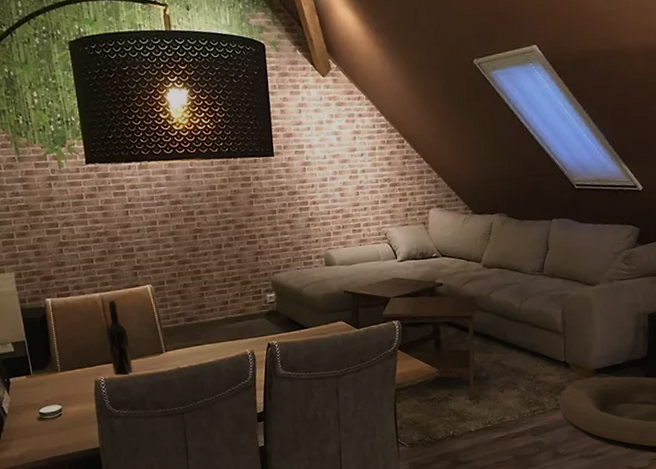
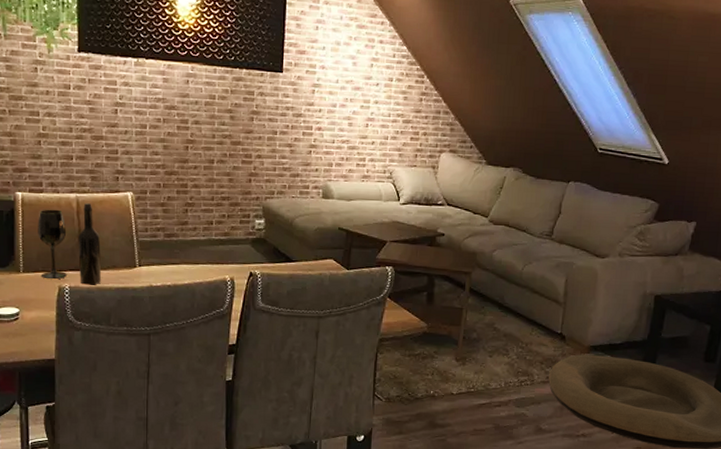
wine glass: none [68,309,101,375] -> present [38,209,67,280]

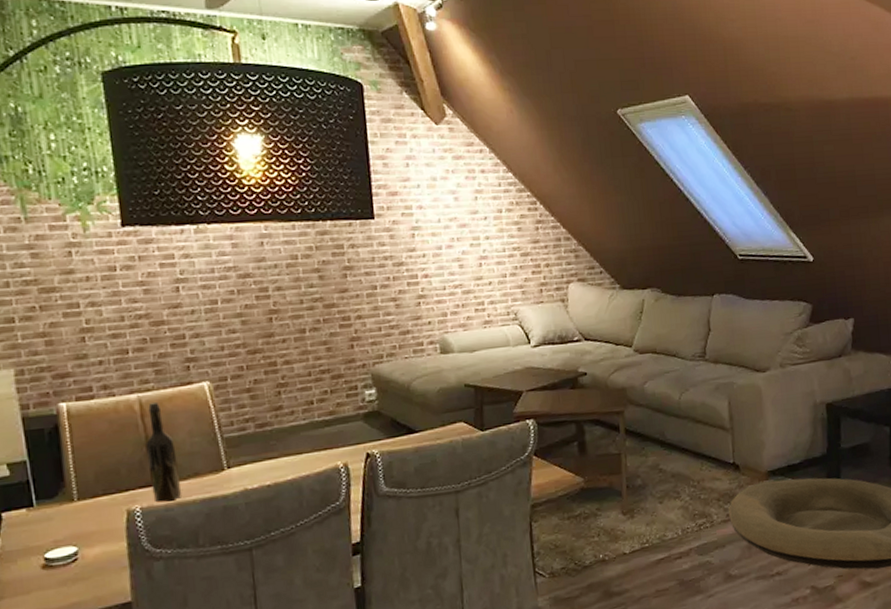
wine glass: present [38,209,67,280] -> none [90,416,136,504]

